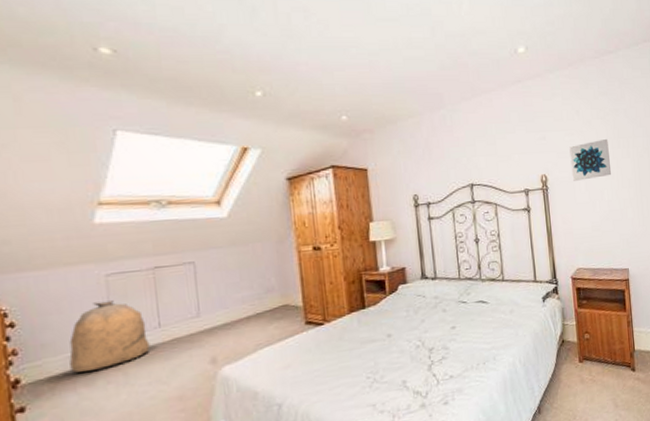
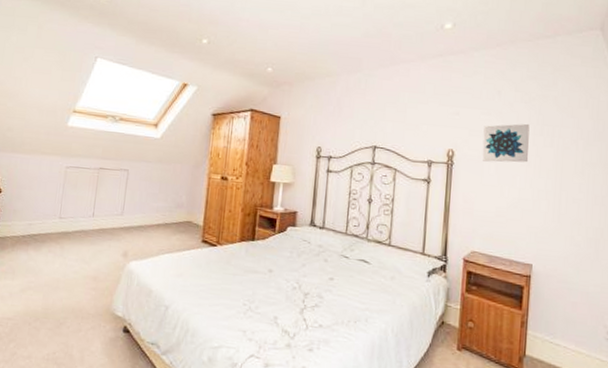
bag: present [69,300,150,373] -> none [27,186,84,240]

